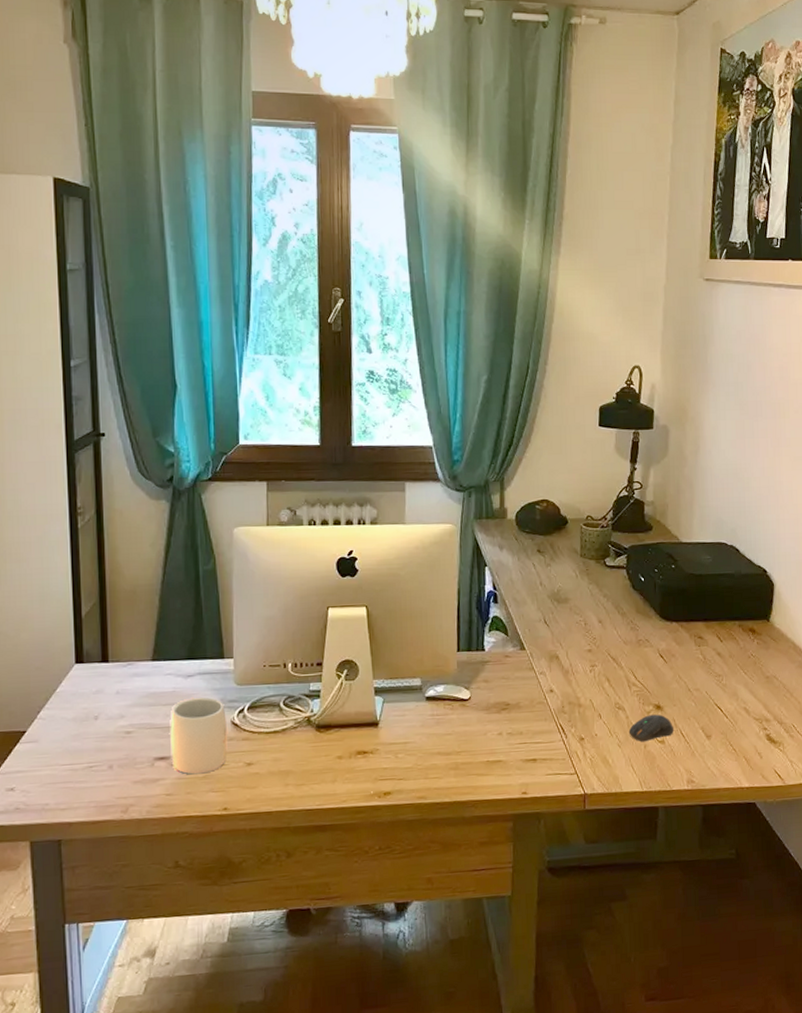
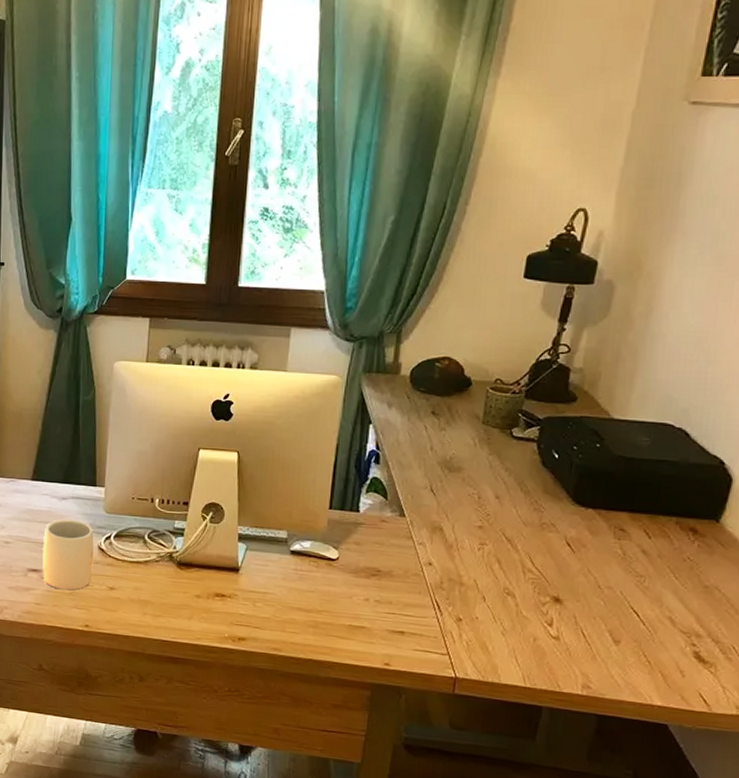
computer mouse: present [628,714,673,742] -> none [516,606,573,635]

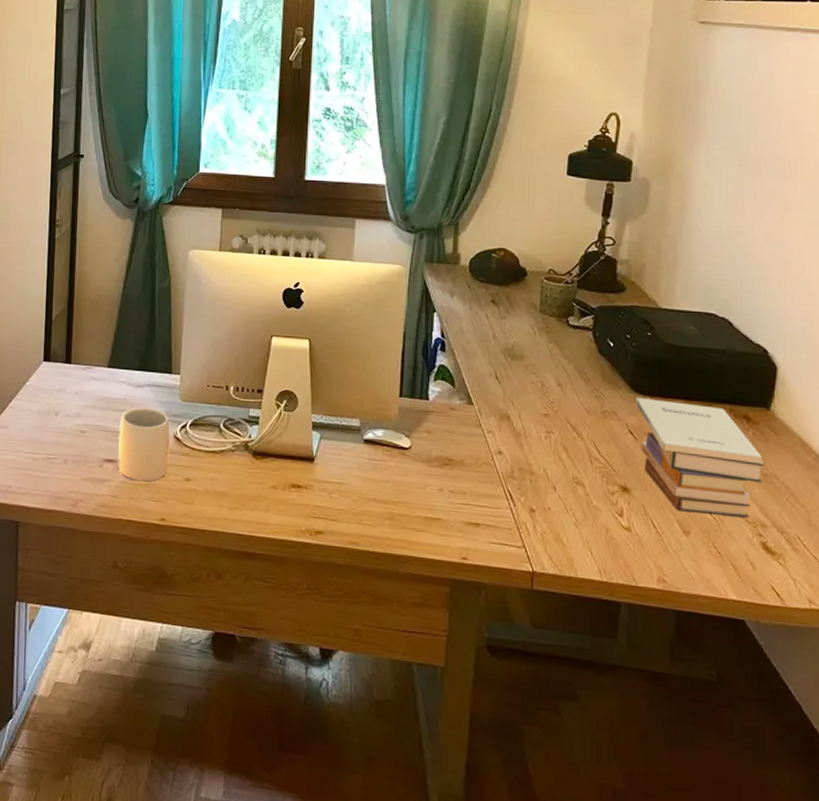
books: none [575,510,707,628] -> present [635,398,765,517]

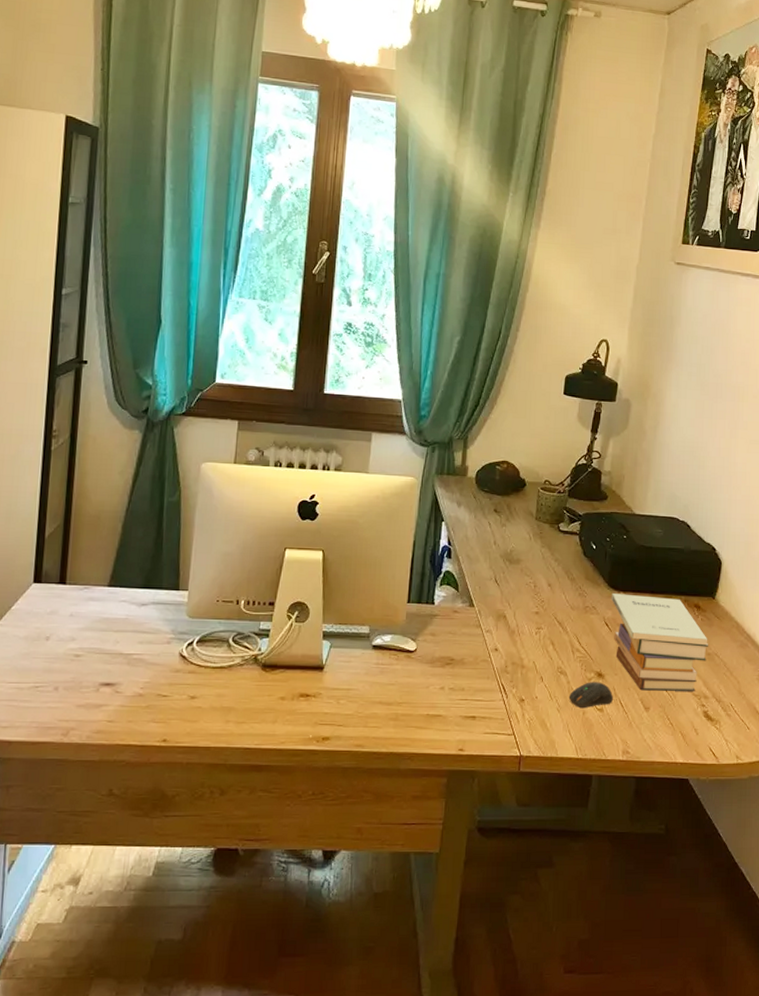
mug: present [118,408,170,482] -> none [117,627,175,703]
computer mouse: none [588,496,642,526] -> present [568,682,613,709]

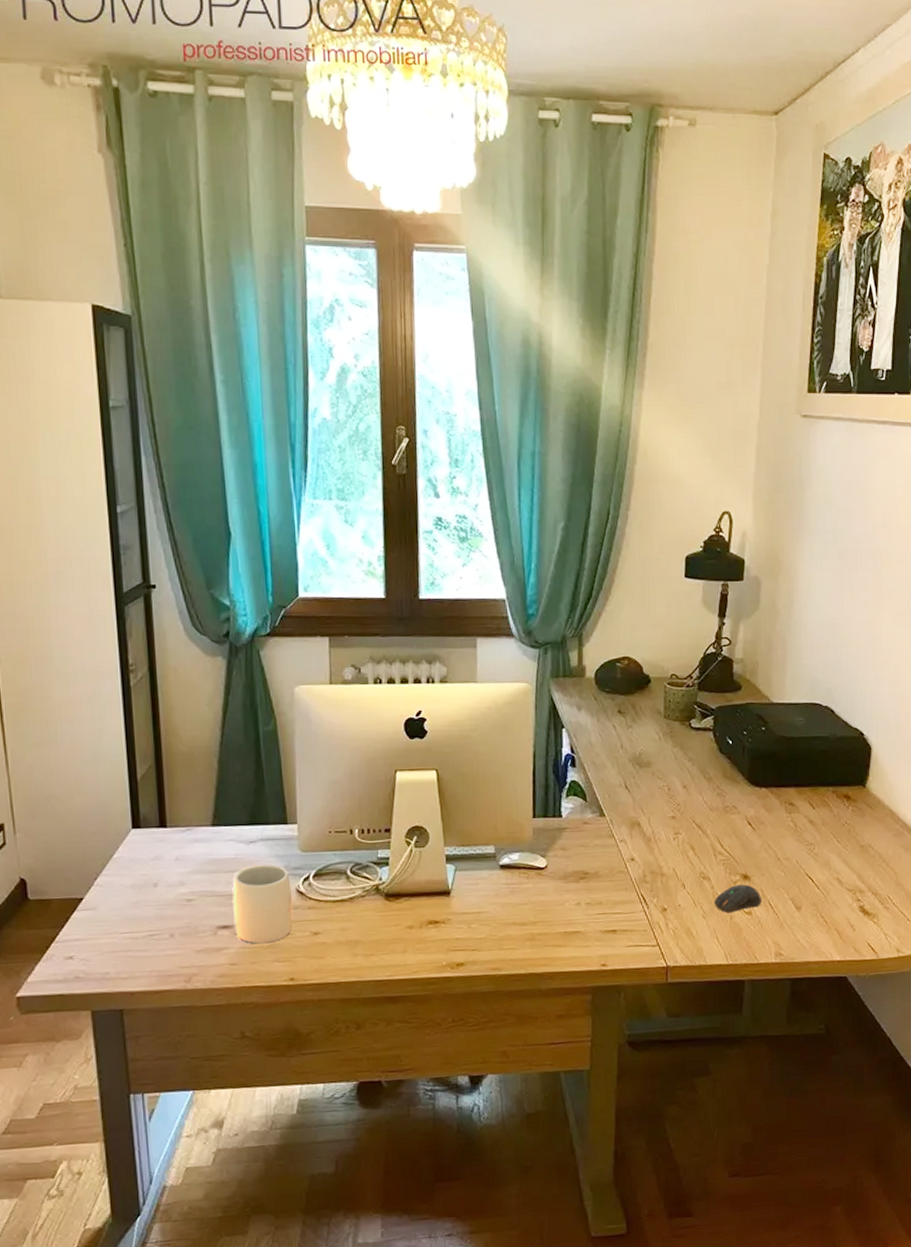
mug: none [117,627,175,703] -> present [232,864,293,944]
books: present [611,593,709,691] -> none [752,789,862,890]

